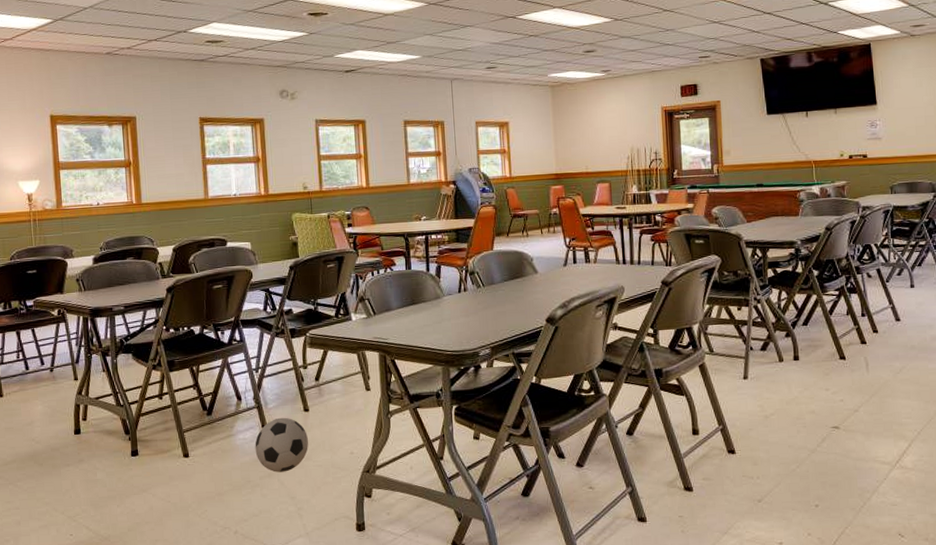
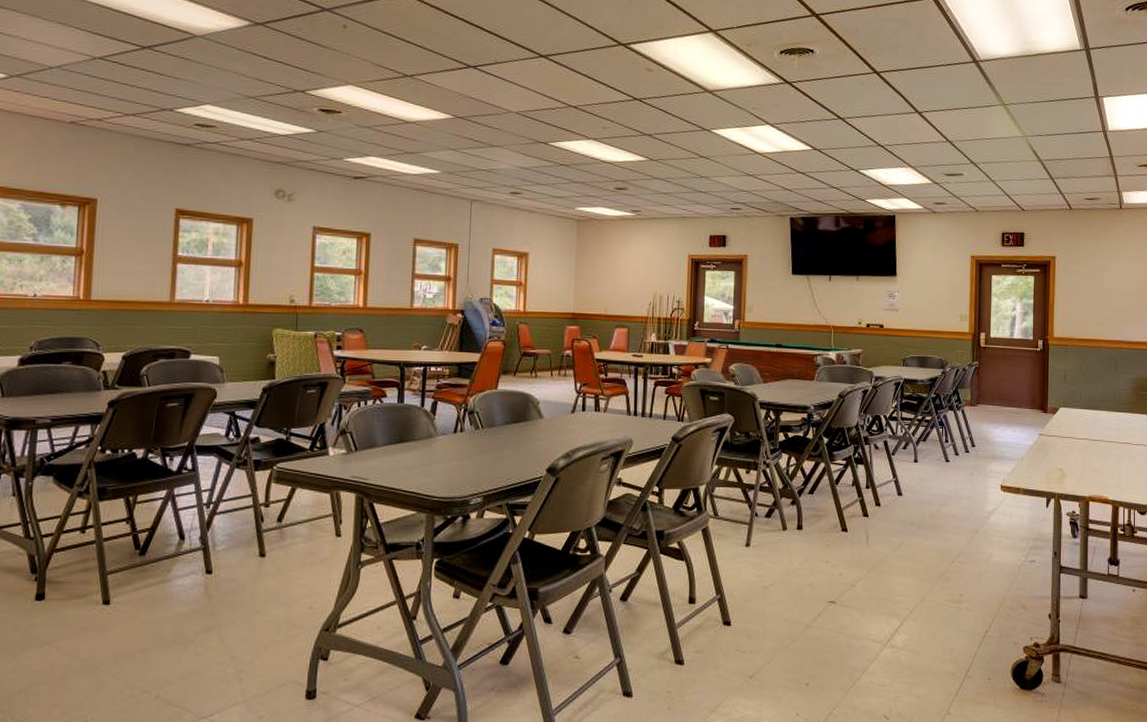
soccer ball: present [255,417,308,472] -> none [194,562,260,627]

